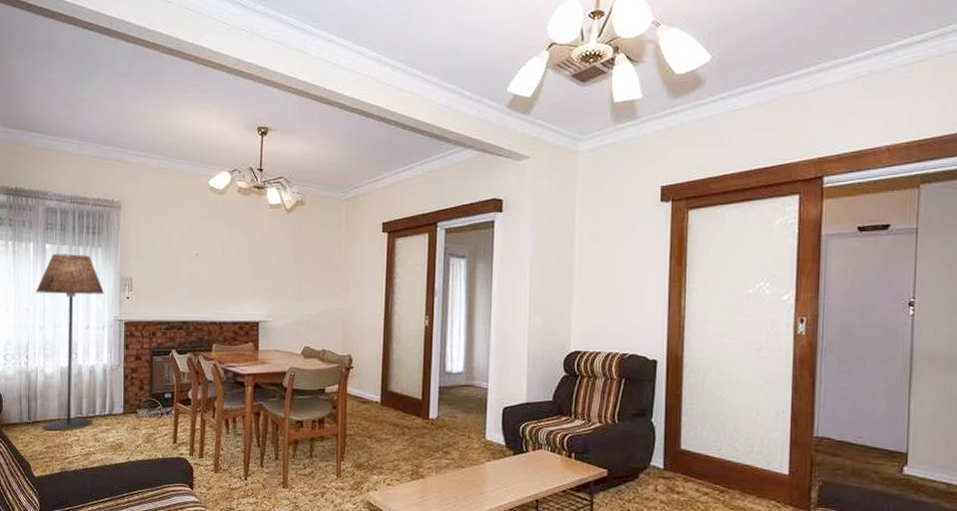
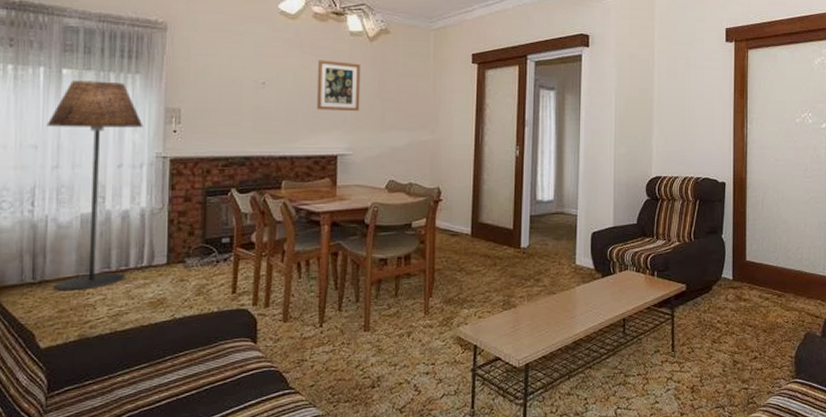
wall art: none [241,231,279,280] -> present [316,59,361,111]

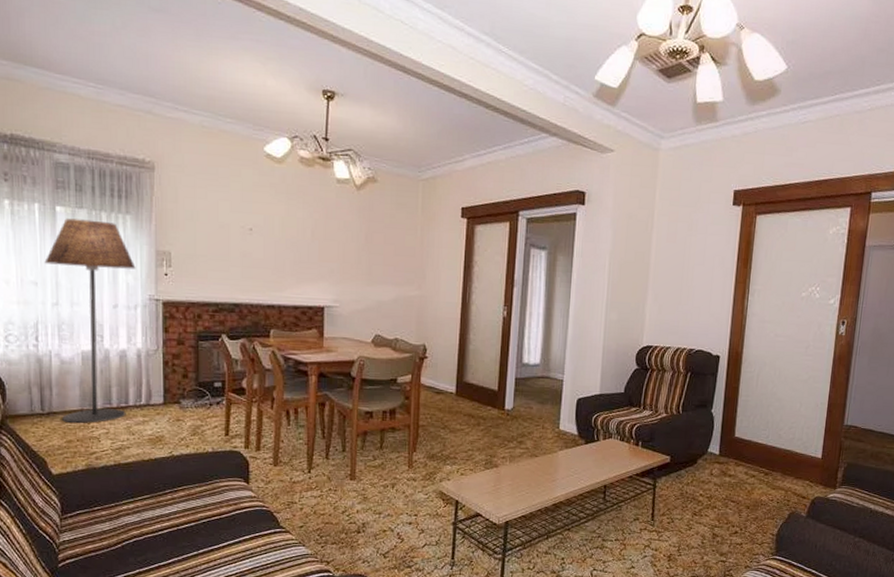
wall art: present [316,59,361,111] -> none [303,207,348,262]

